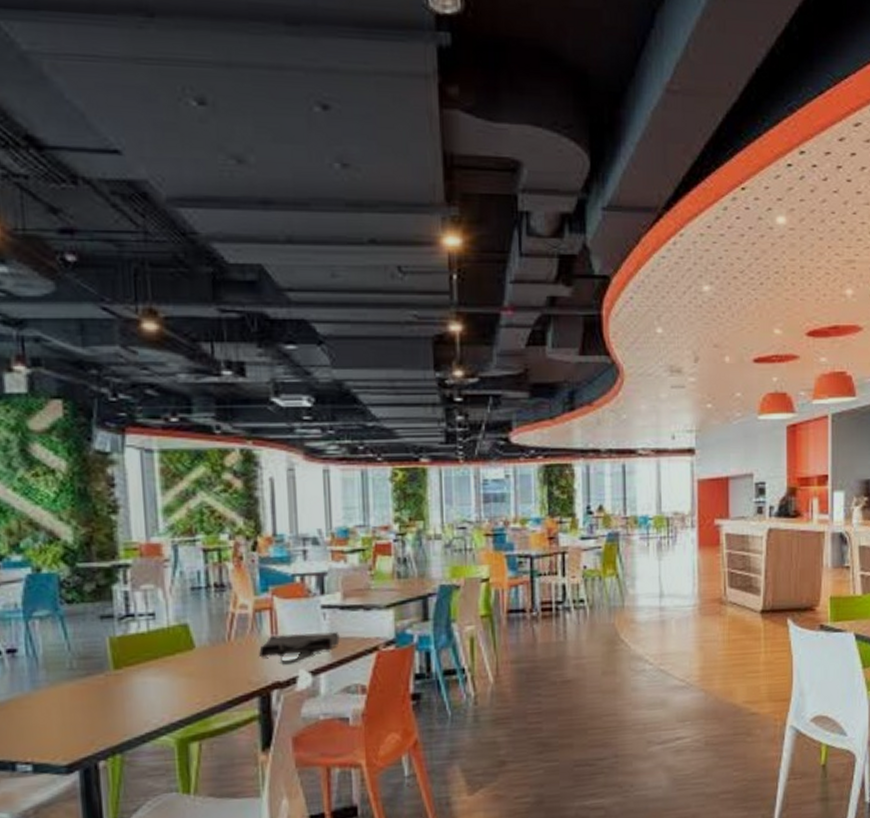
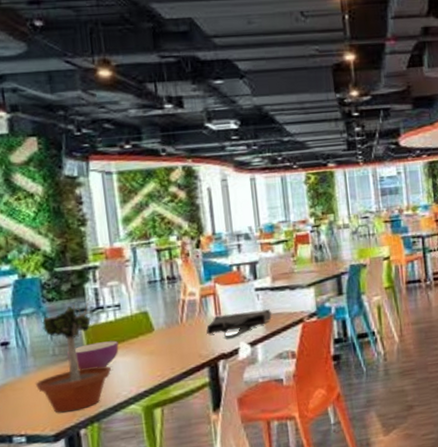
potted tree: none [47,601,140,740] -> present [36,297,111,413]
bowl: none [86,656,151,690] -> present [66,340,119,370]

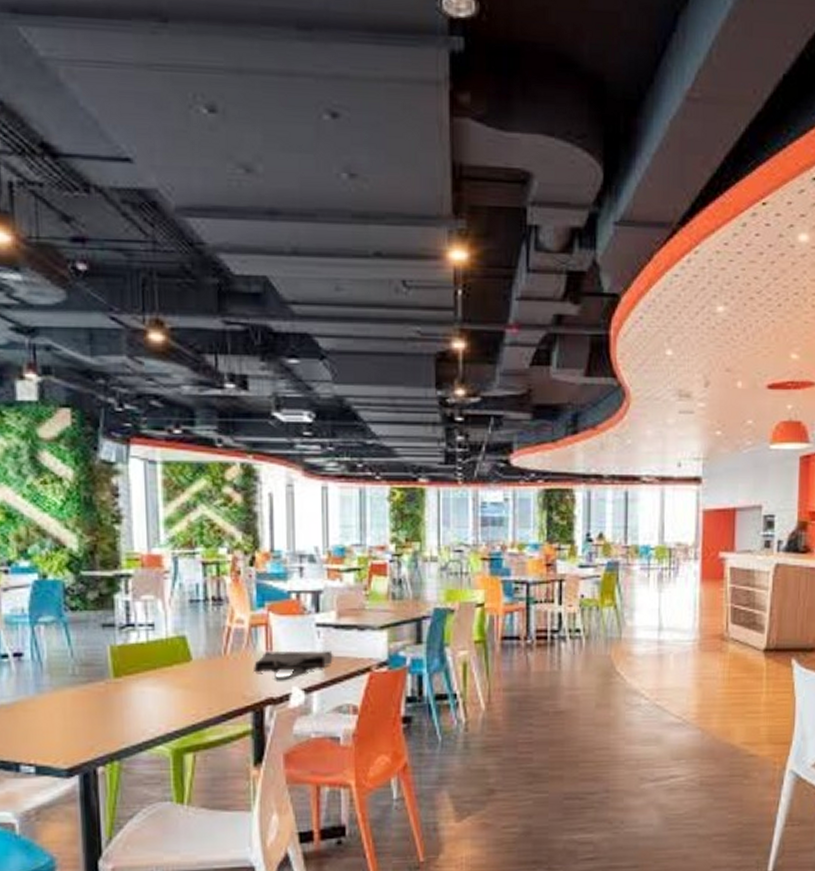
potted tree: present [36,297,111,413] -> none [51,610,138,744]
bowl: present [66,340,119,370] -> none [88,666,149,698]

